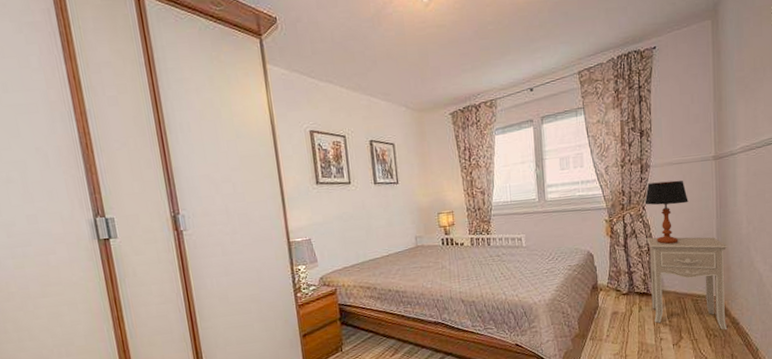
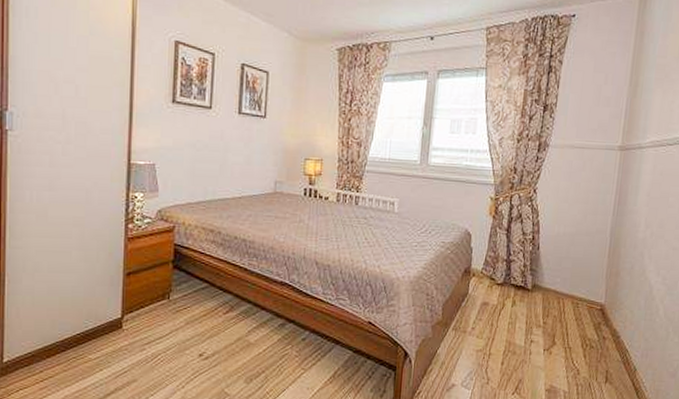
table lamp: present [644,180,688,245] -> none [536,164,585,237]
nightstand: present [646,237,729,330] -> none [527,225,621,343]

